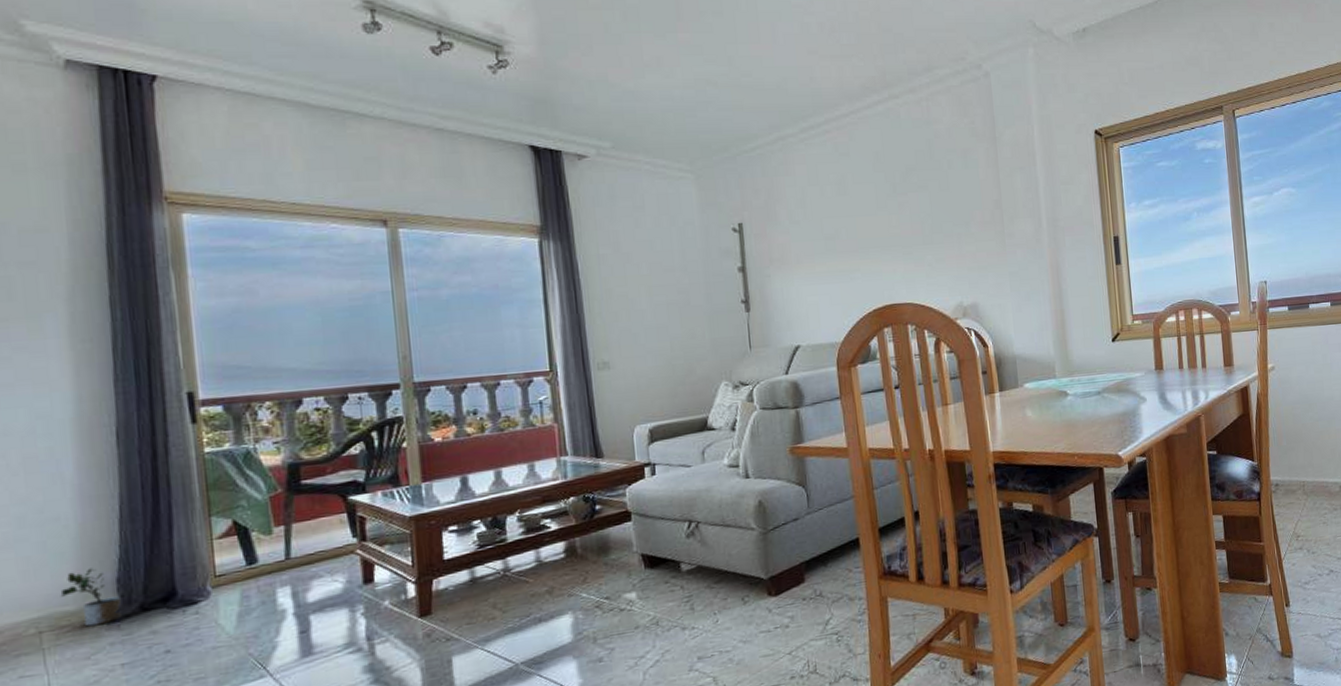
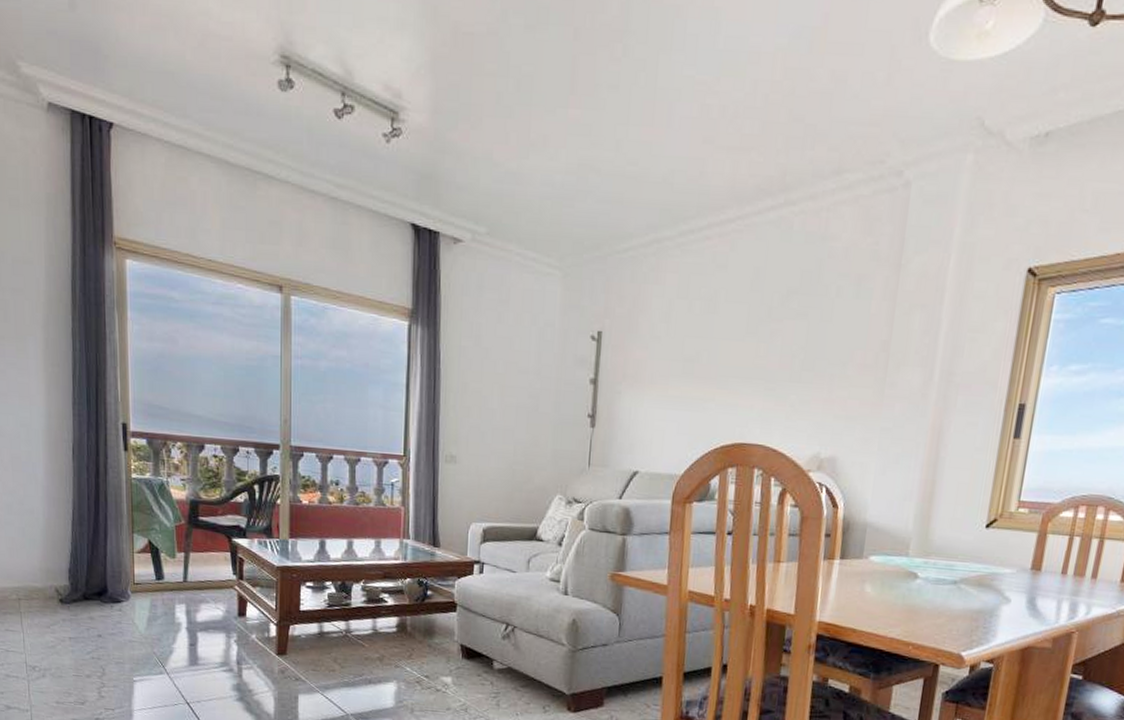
potted plant: present [60,568,122,627] -> none [32,556,71,604]

